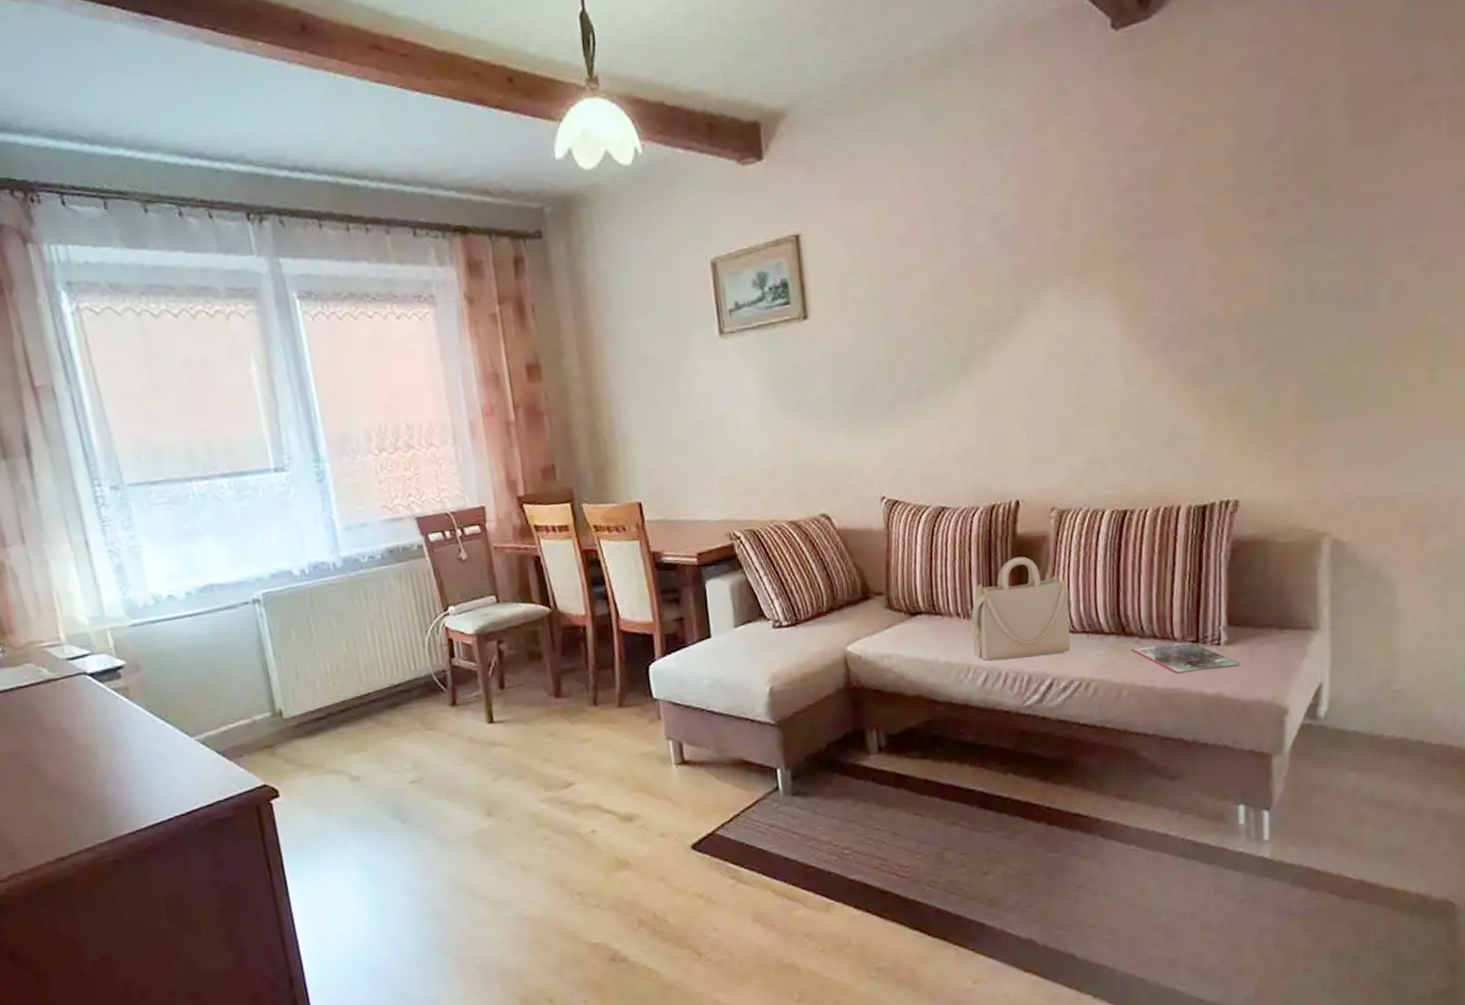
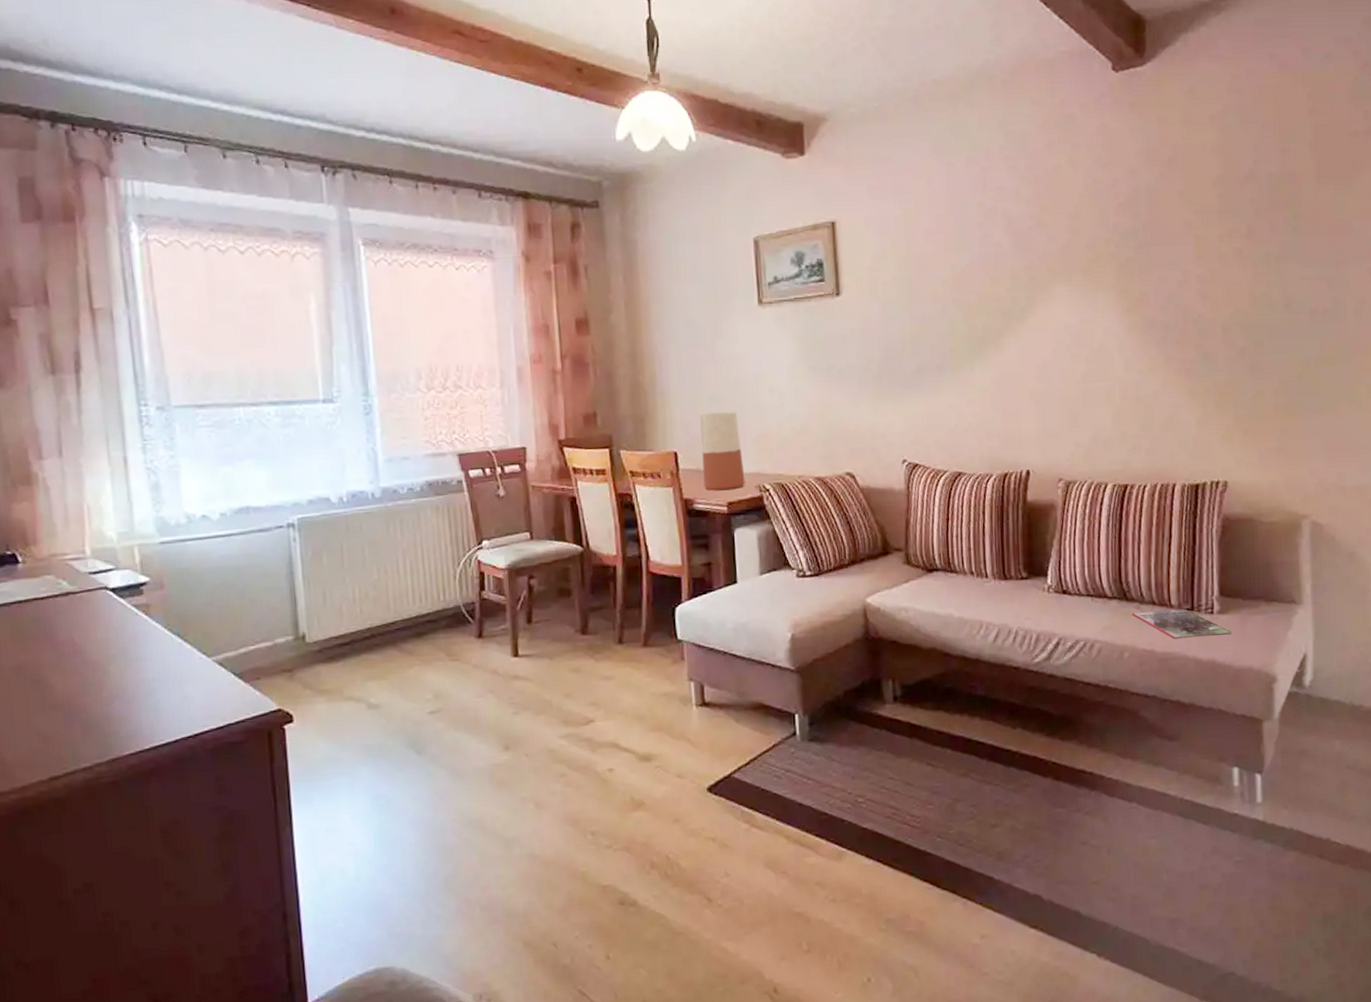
vase: none [663,455,715,542] -> present [700,412,745,491]
handbag: present [971,556,1072,661] -> none [984,522,1077,618]

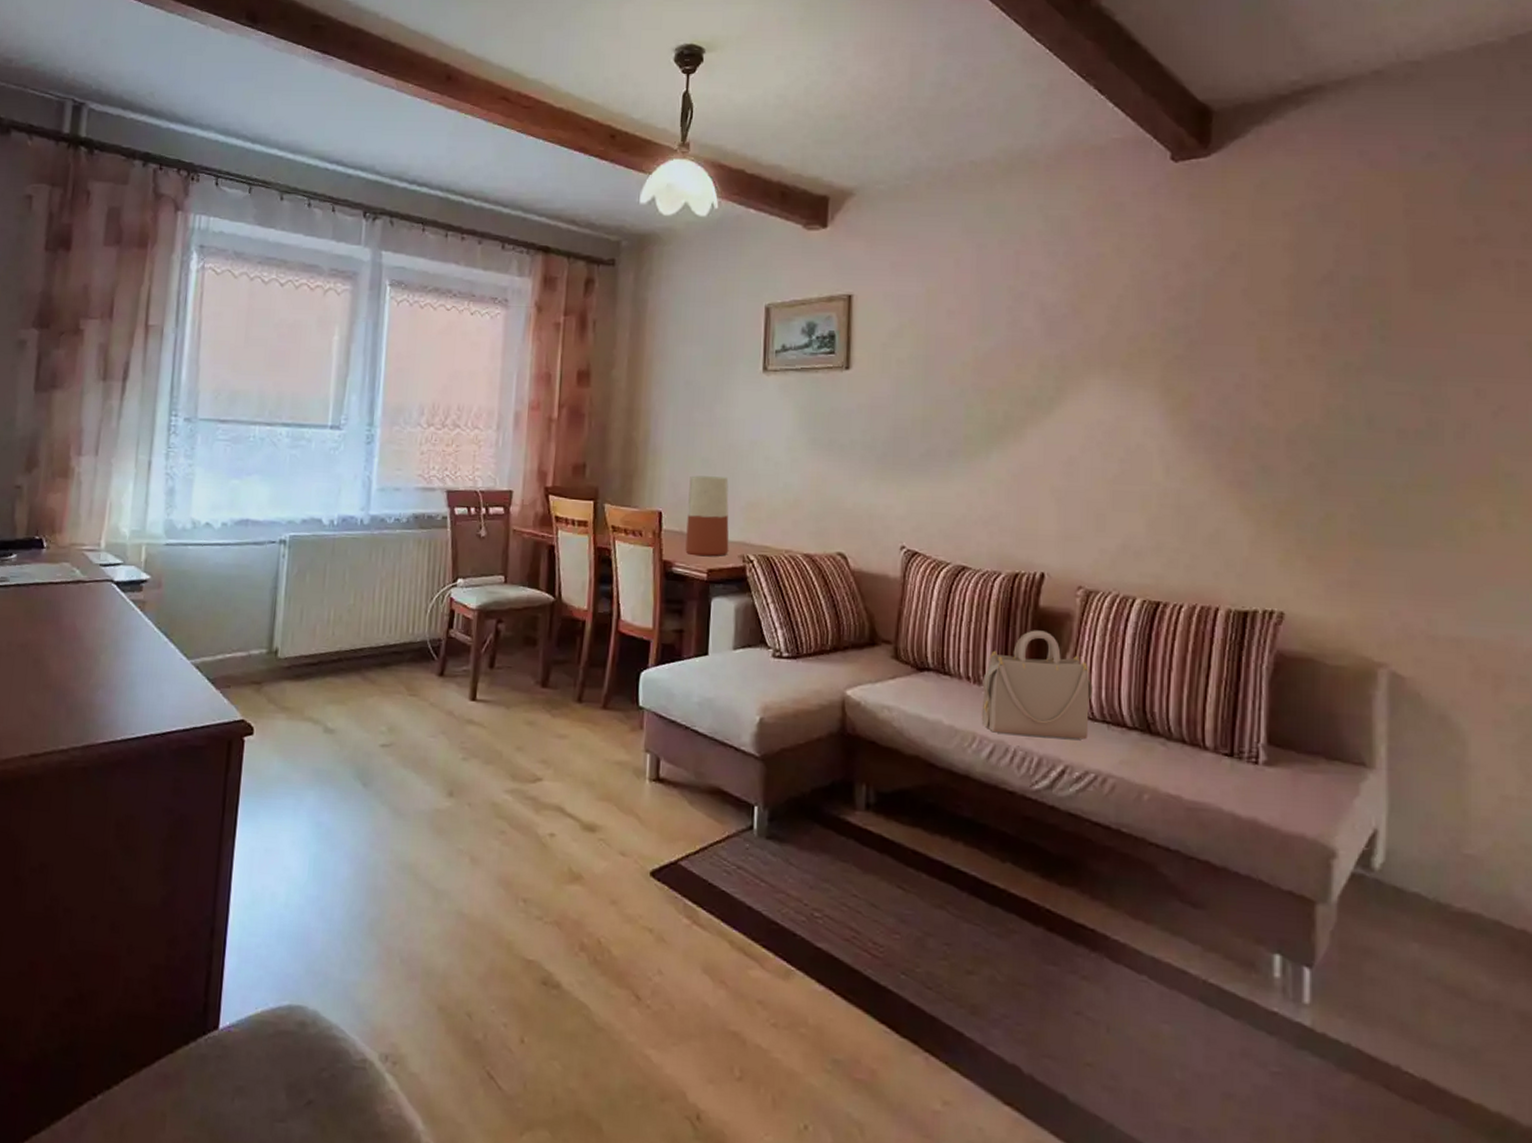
handbag: none [984,522,1077,618] -> present [981,630,1093,740]
magazine: present [1132,609,1232,639] -> none [1156,749,1280,792]

